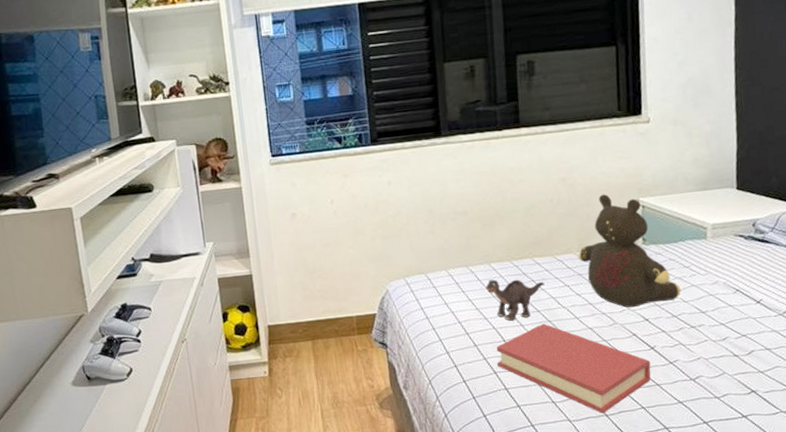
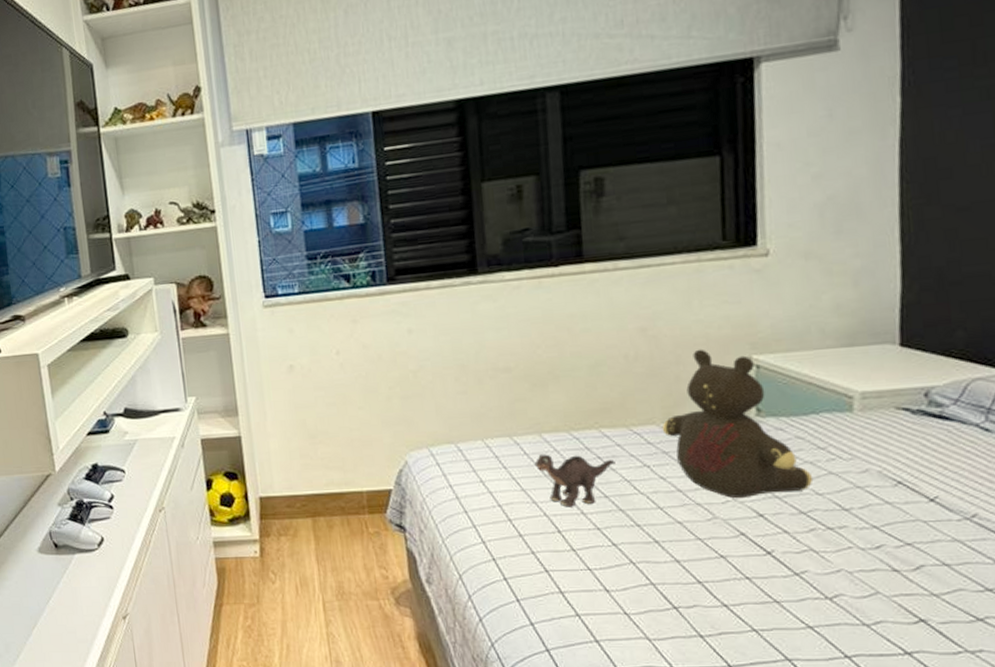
hardback book: present [496,323,651,414] -> none [548,512,767,633]

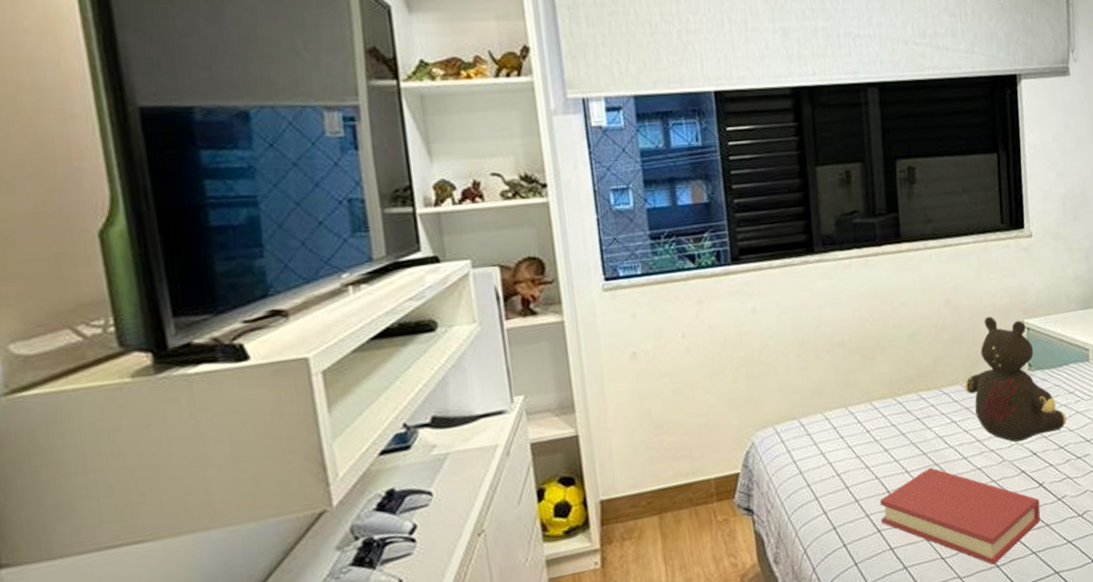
dinosaur toy: present [536,454,615,507] -> none [867,418,931,468]
hardback book: none [548,512,767,633] -> present [879,467,1040,565]

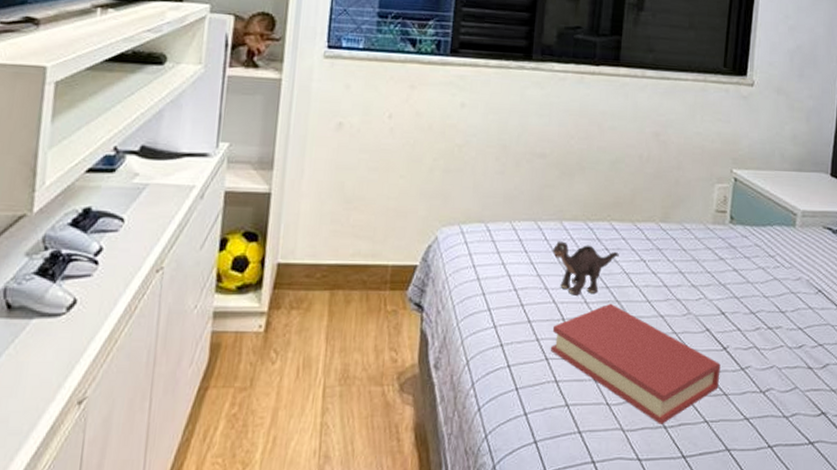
dinosaur toy: none [867,418,931,468] -> present [553,241,619,296]
teddy bear: present [964,316,1067,442] -> none [659,158,763,297]

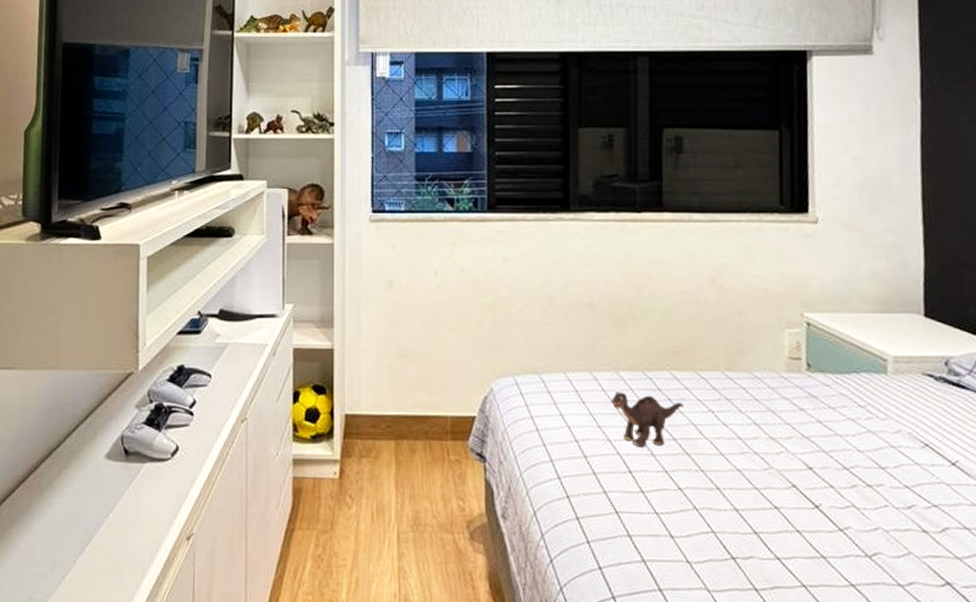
hardback book: present [551,303,721,424] -> none [619,456,815,586]

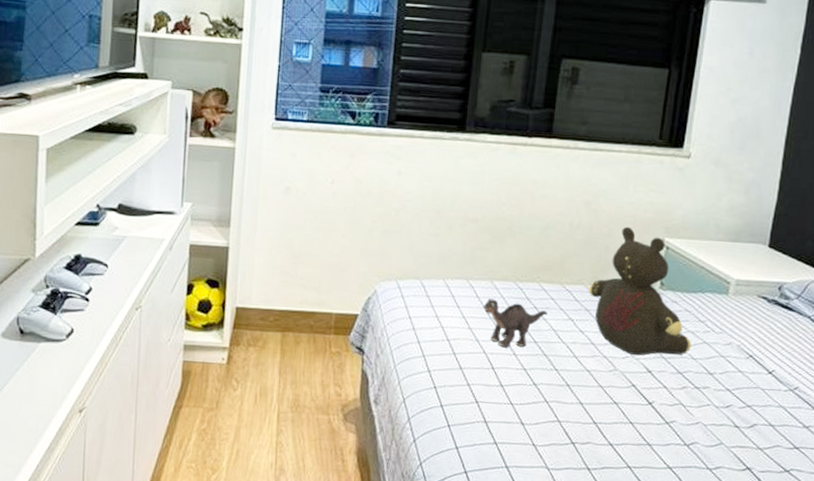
teddy bear: none [725,302,855,450] -> present [588,226,692,356]

